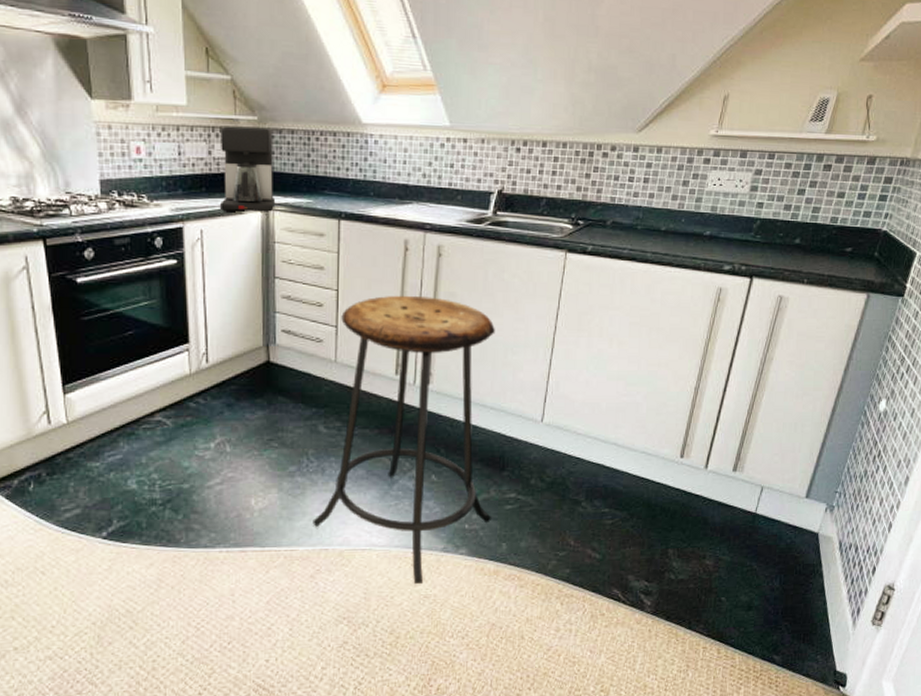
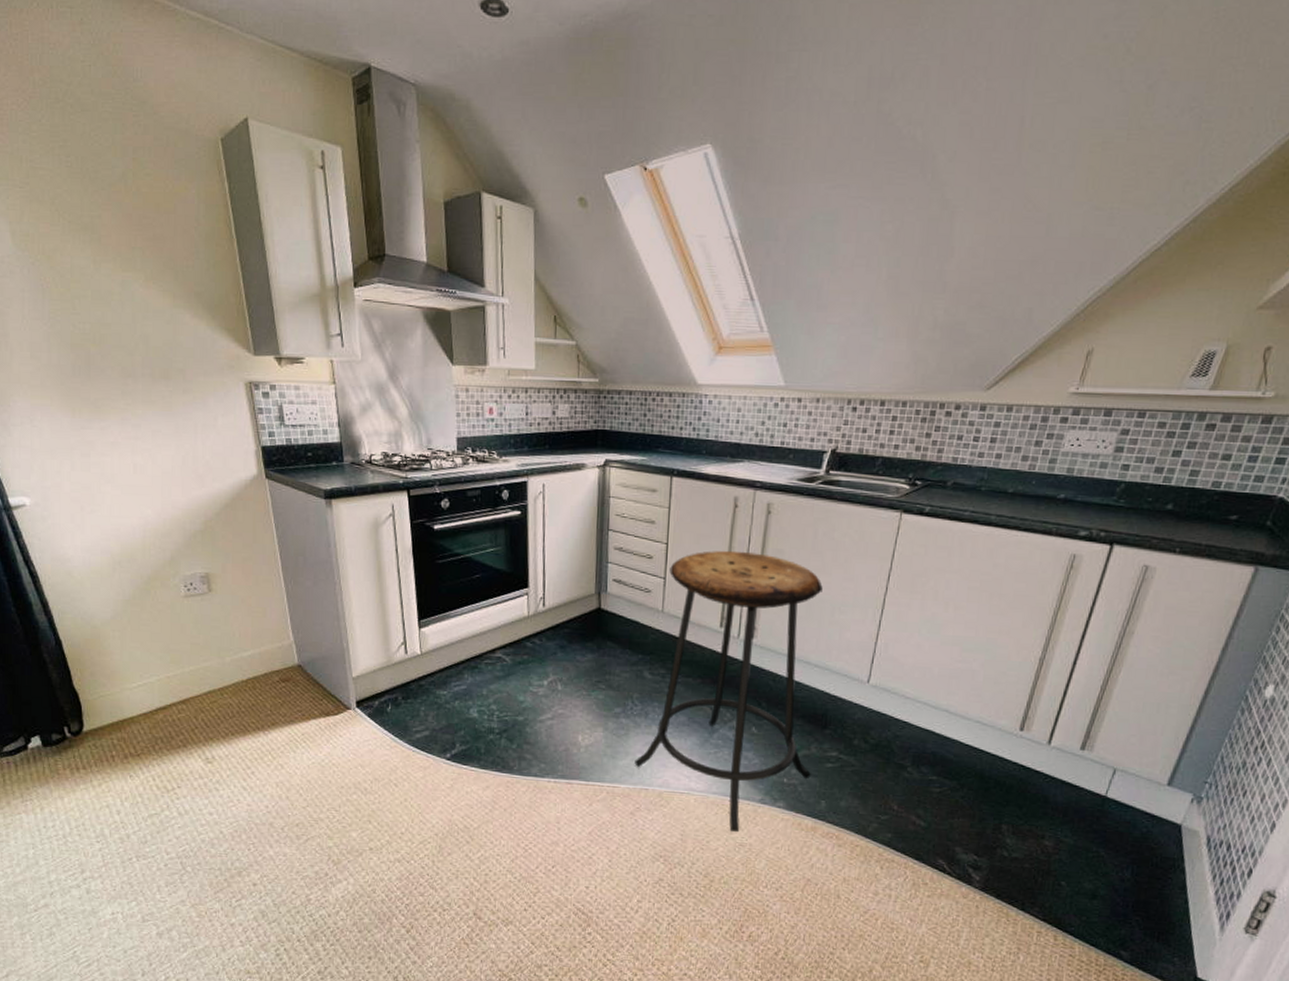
coffee maker: present [220,126,276,212] -> none [561,388,613,469]

